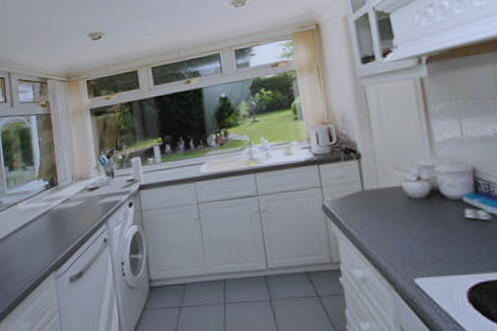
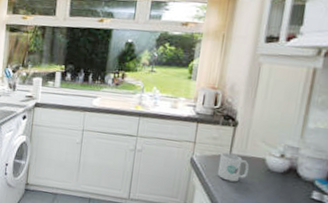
mug: none [353,189,389,221] -> present [217,152,250,182]

